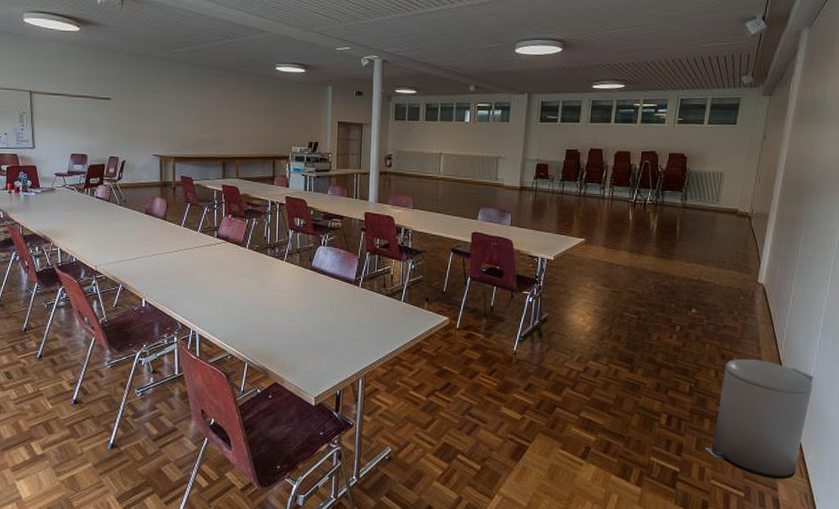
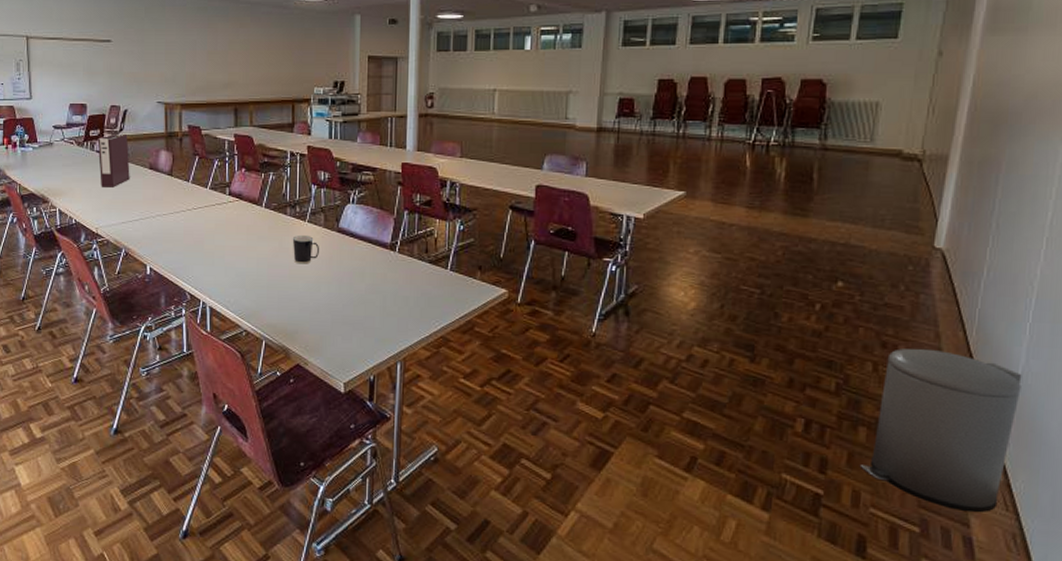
binder: none [97,181,127,230] -> present [97,133,130,187]
mug: none [272,273,295,297] -> present [292,235,319,264]

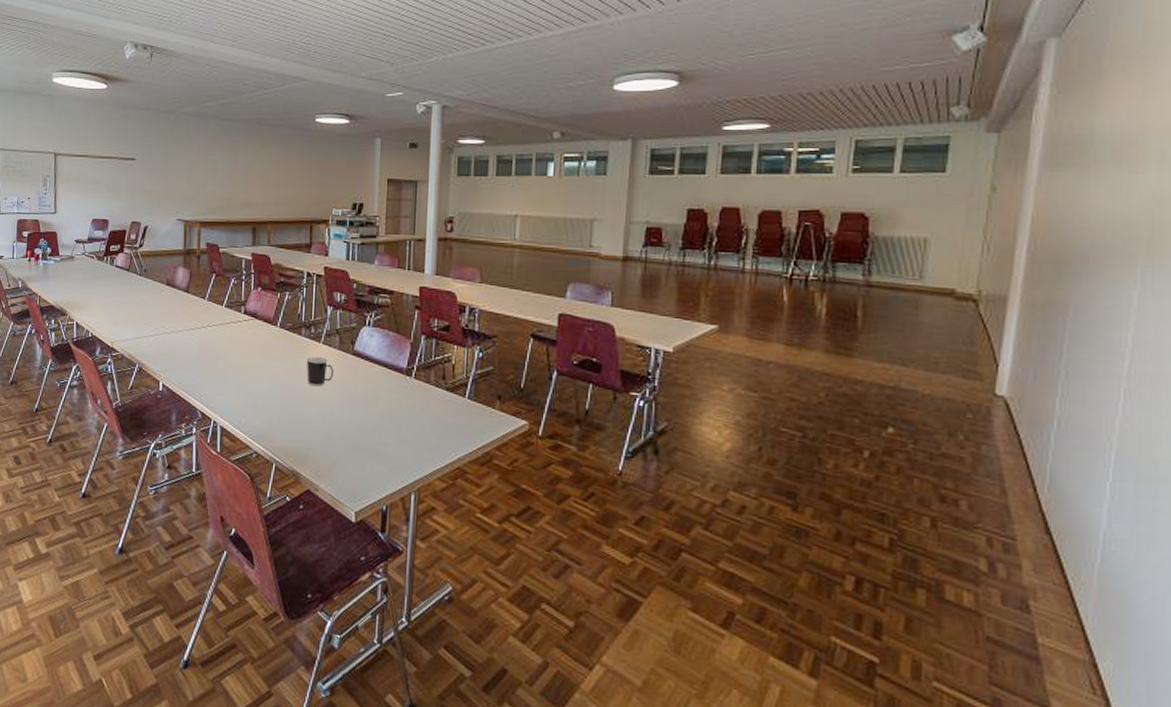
binder: present [97,133,130,187] -> none [117,249,148,302]
pedal bin: present [859,348,1022,513] -> none [919,504,1104,695]

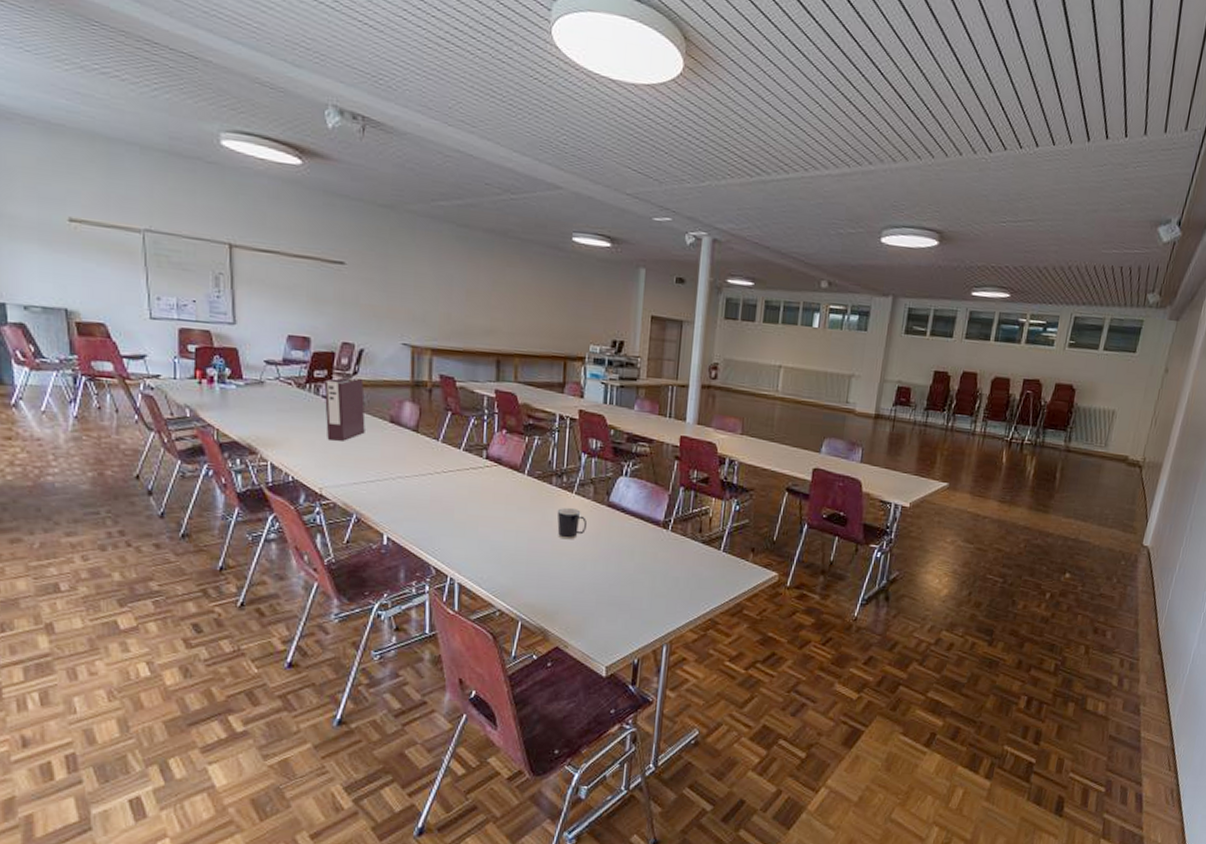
binder: none [117,249,148,302] -> present [324,376,365,441]

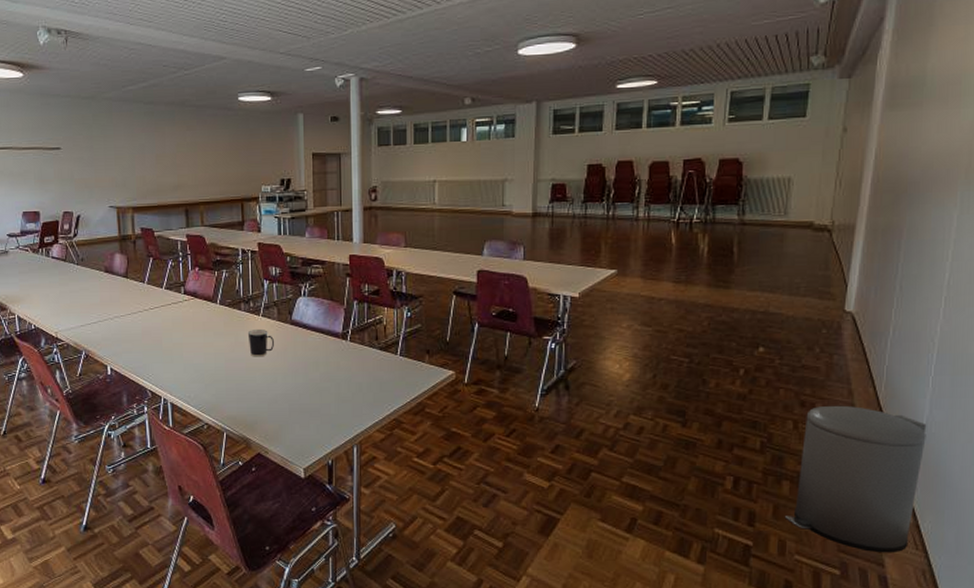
binder: present [324,376,365,441] -> none [52,238,86,292]
pedal bin: none [1065,633,1194,773] -> present [784,405,927,553]

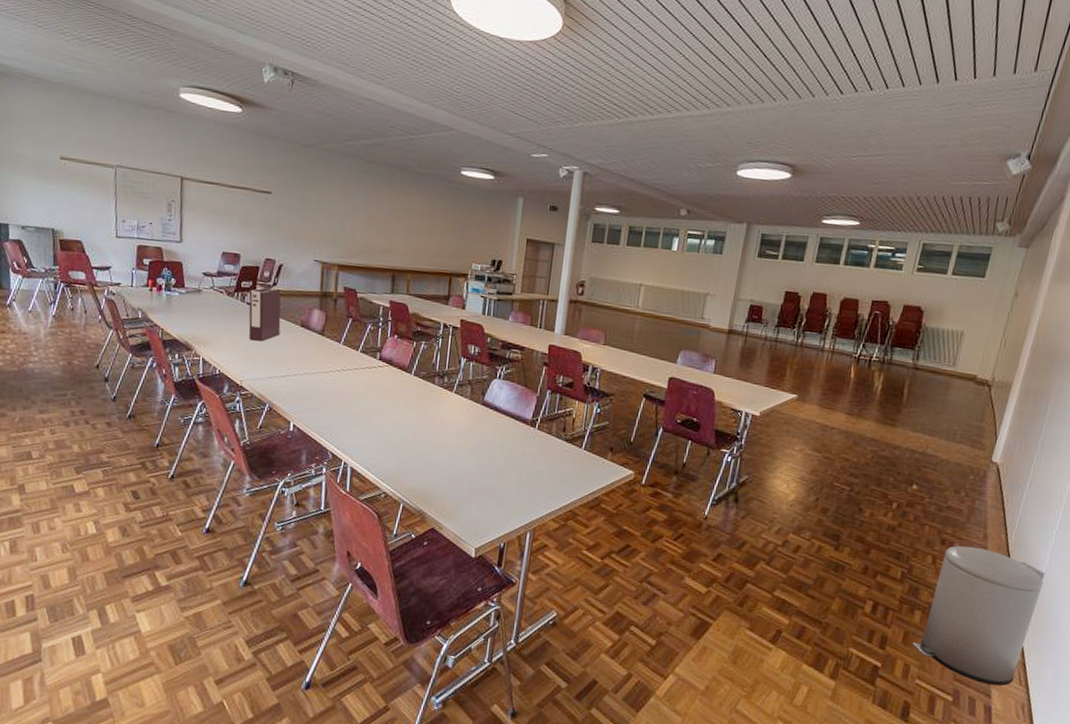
binder: none [52,238,86,292] -> present [248,287,281,342]
mug: present [247,330,274,357] -> none [437,405,463,434]

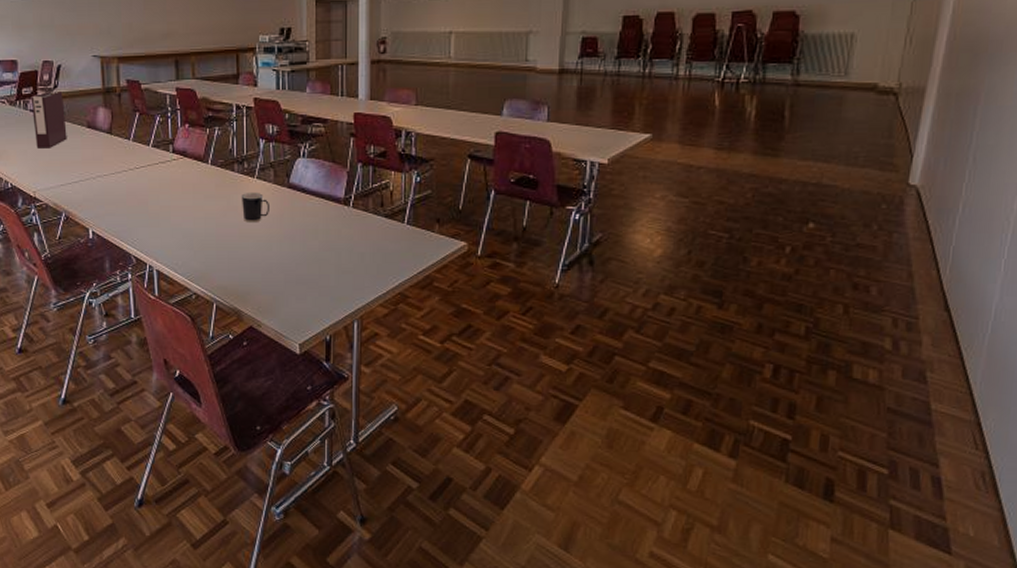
mug: none [437,405,463,434] -> present [241,193,269,223]
pedal bin: present [912,545,1045,686] -> none [828,288,996,453]

